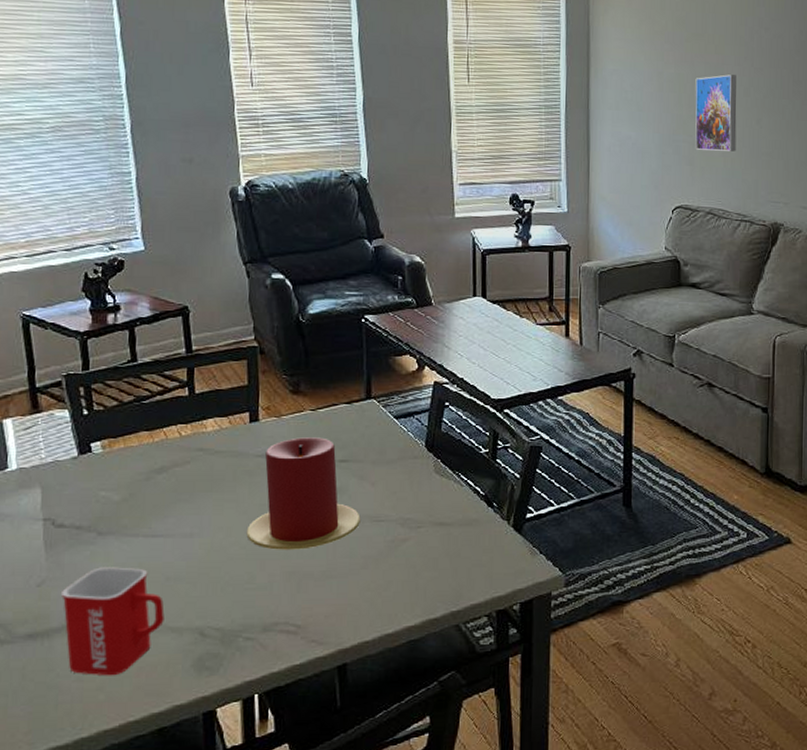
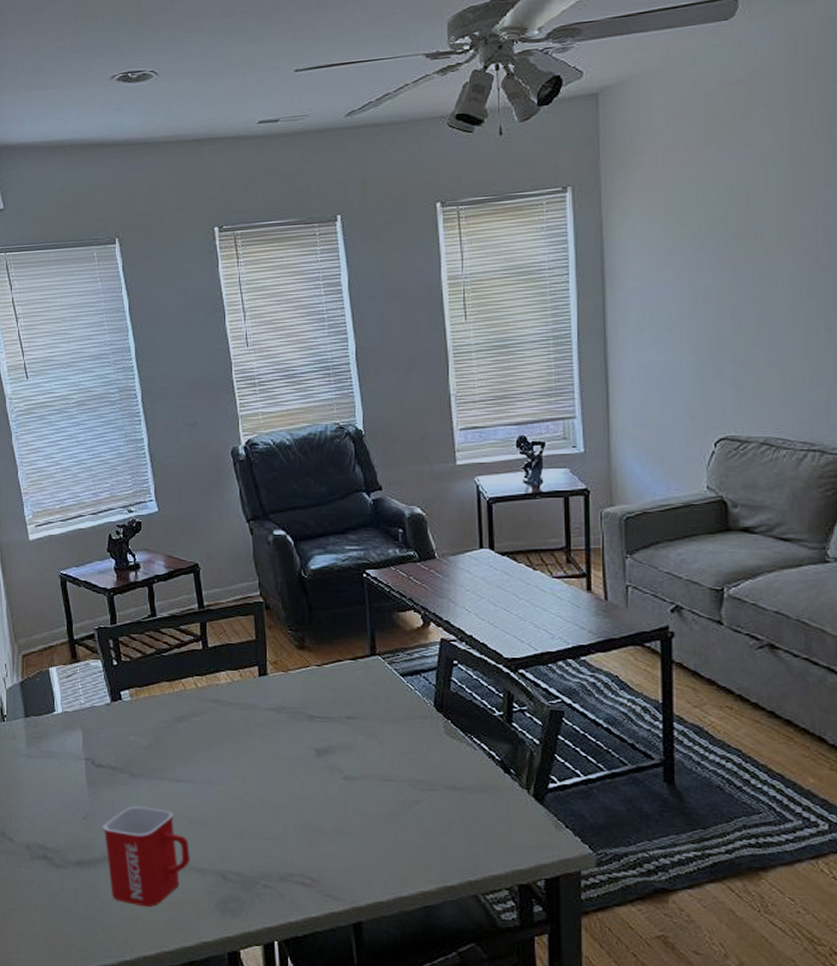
candle: present [246,437,361,550] -> none [260,692,370,804]
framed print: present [695,74,737,152] -> none [740,276,798,370]

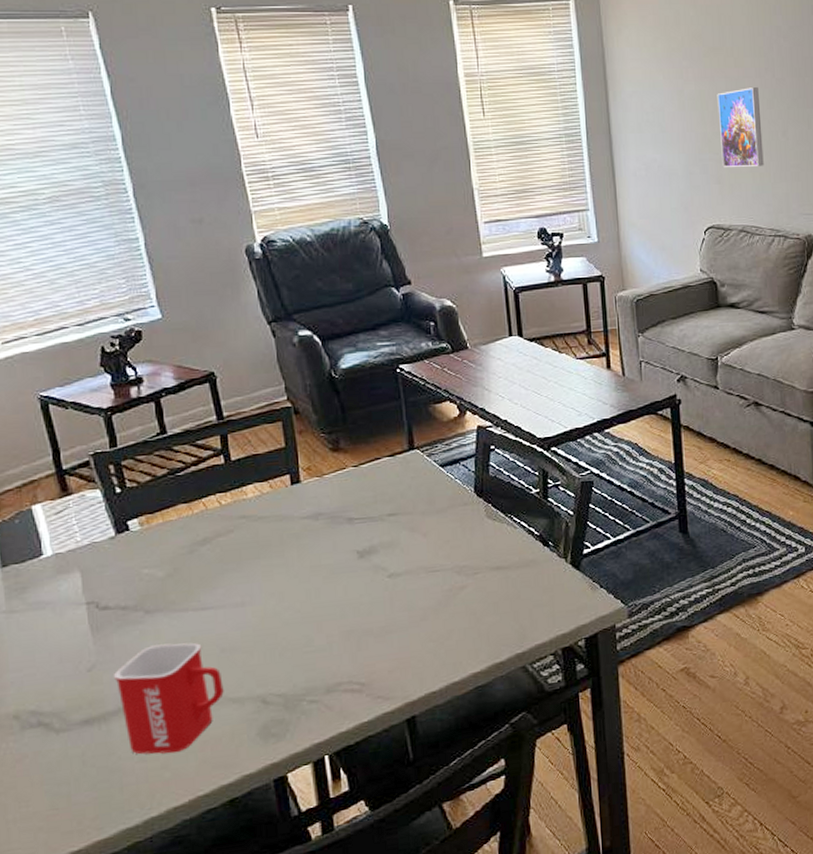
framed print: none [740,276,798,370] -> present [717,87,764,167]

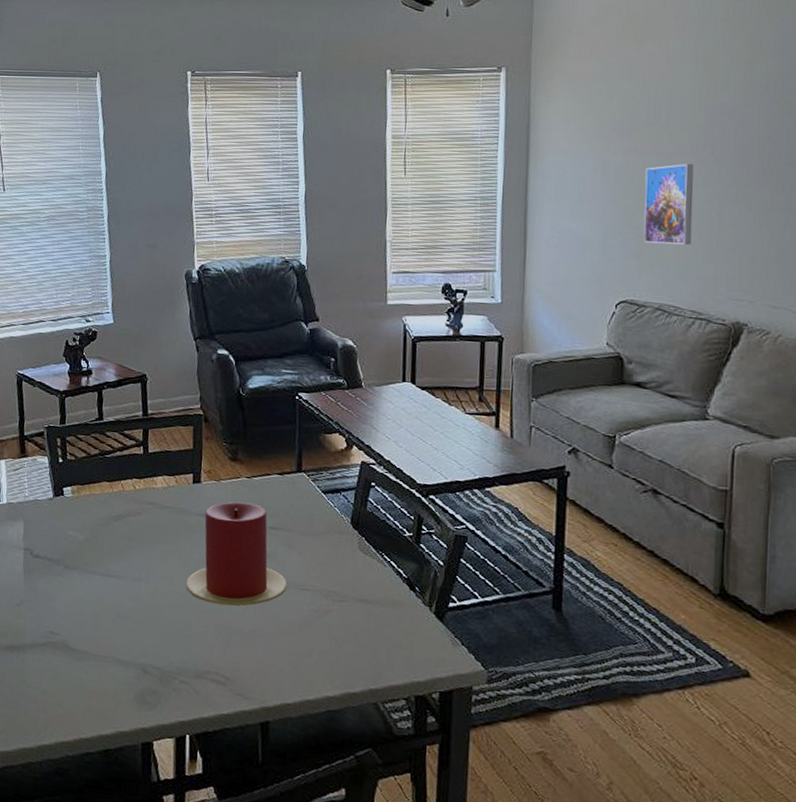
mug: present [113,642,224,755] -> none [34,597,115,695]
candle: none [299,493,415,611] -> present [185,501,287,607]

